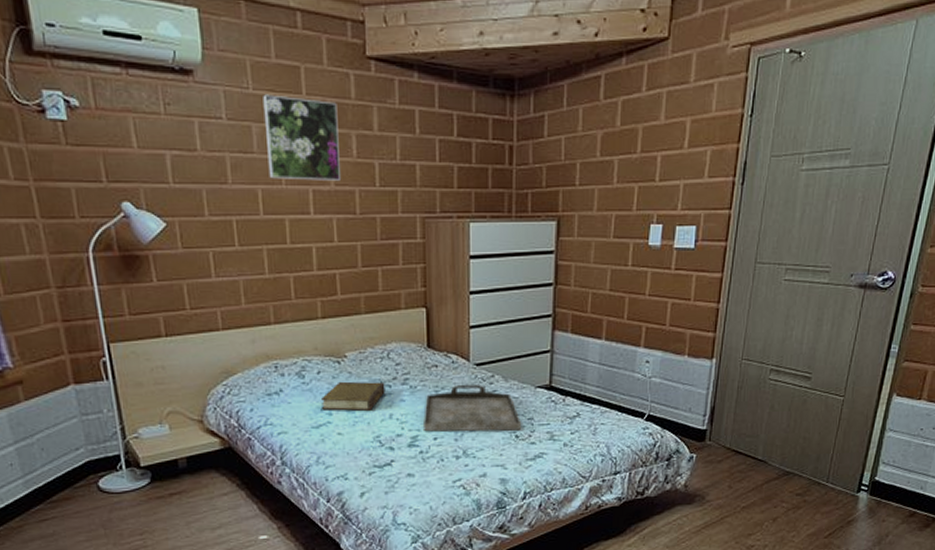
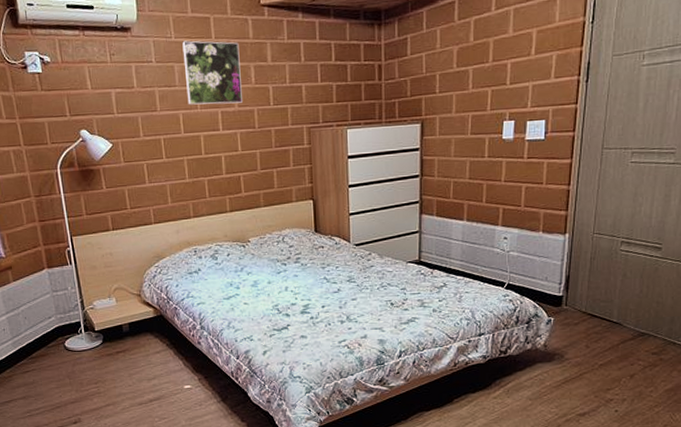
book: present [320,381,385,411] -> none [230,261,282,285]
serving tray: present [424,384,522,432] -> none [313,261,396,301]

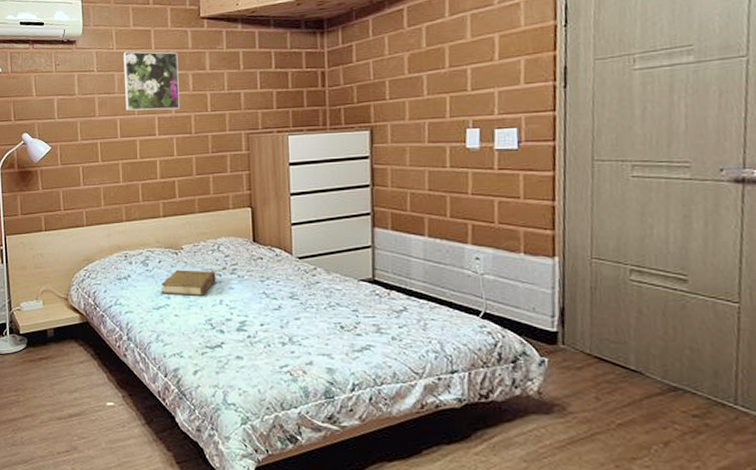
book: none [230,261,282,285] -> present [160,270,216,296]

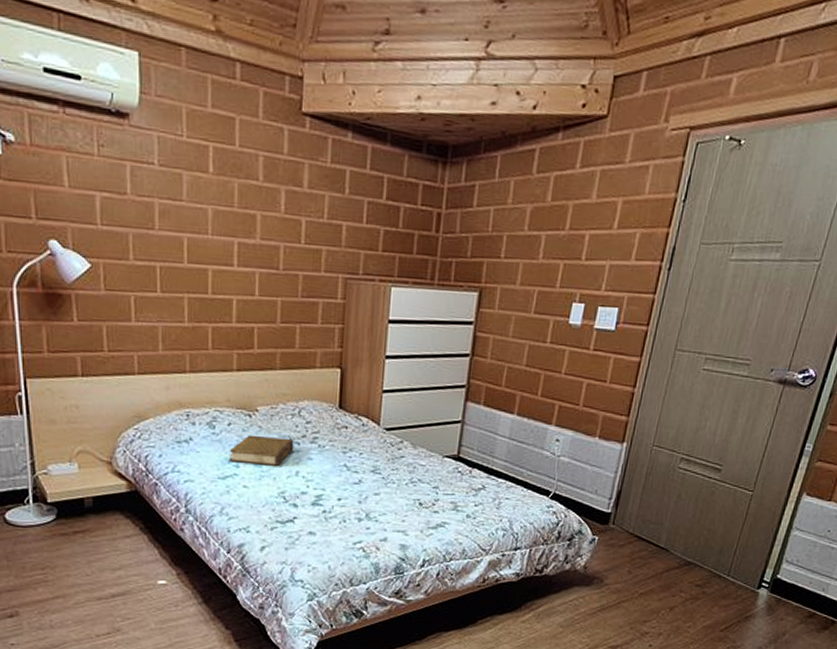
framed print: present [123,51,180,111] -> none [195,143,269,235]

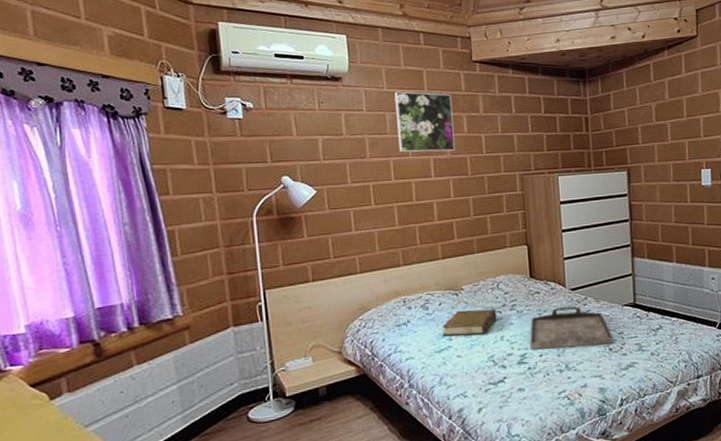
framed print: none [195,143,269,235] -> present [394,91,455,152]
serving tray: none [329,447,427,498] -> present [530,306,614,350]

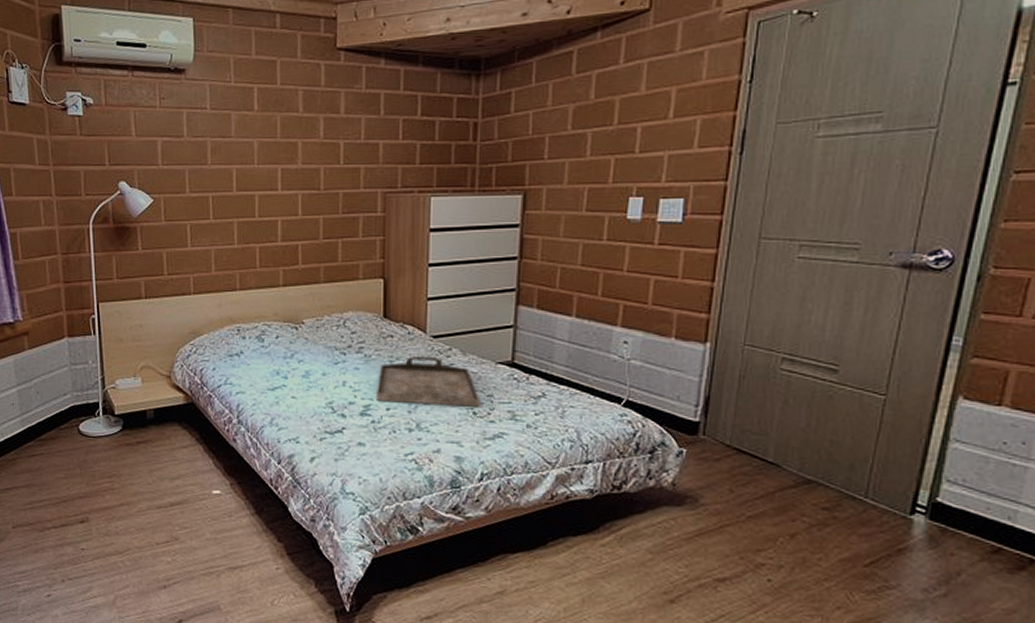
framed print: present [394,91,455,152] -> none [242,86,308,160]
book: present [442,308,497,337] -> none [277,346,340,376]

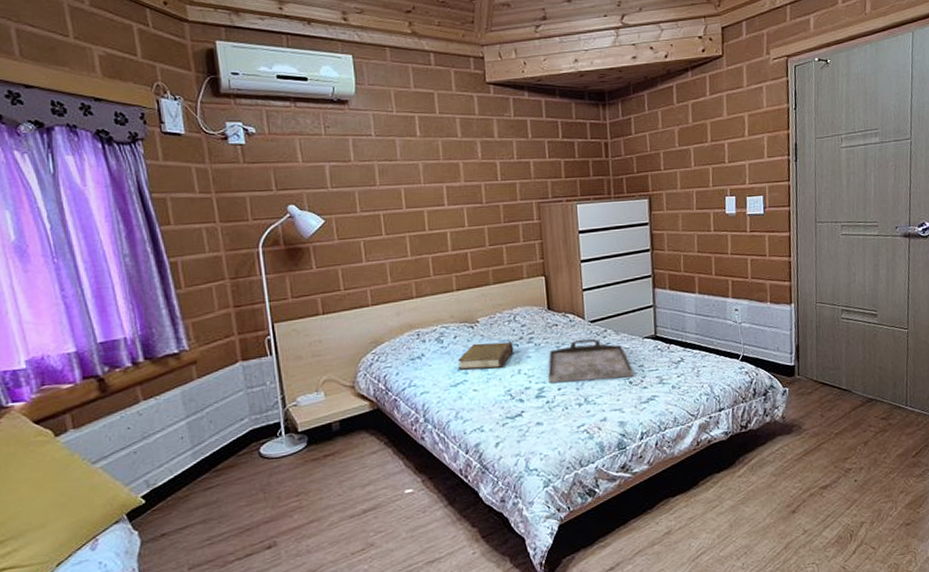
book: none [277,346,340,376] -> present [457,341,514,370]

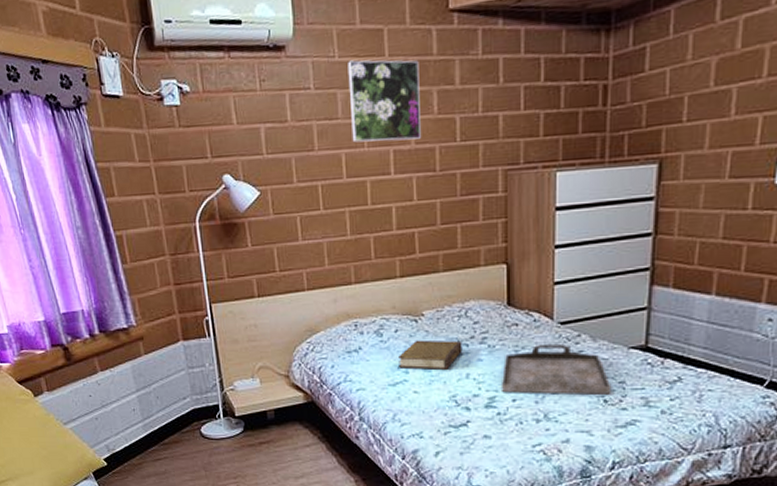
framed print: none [404,115,469,180] -> present [348,60,421,143]

